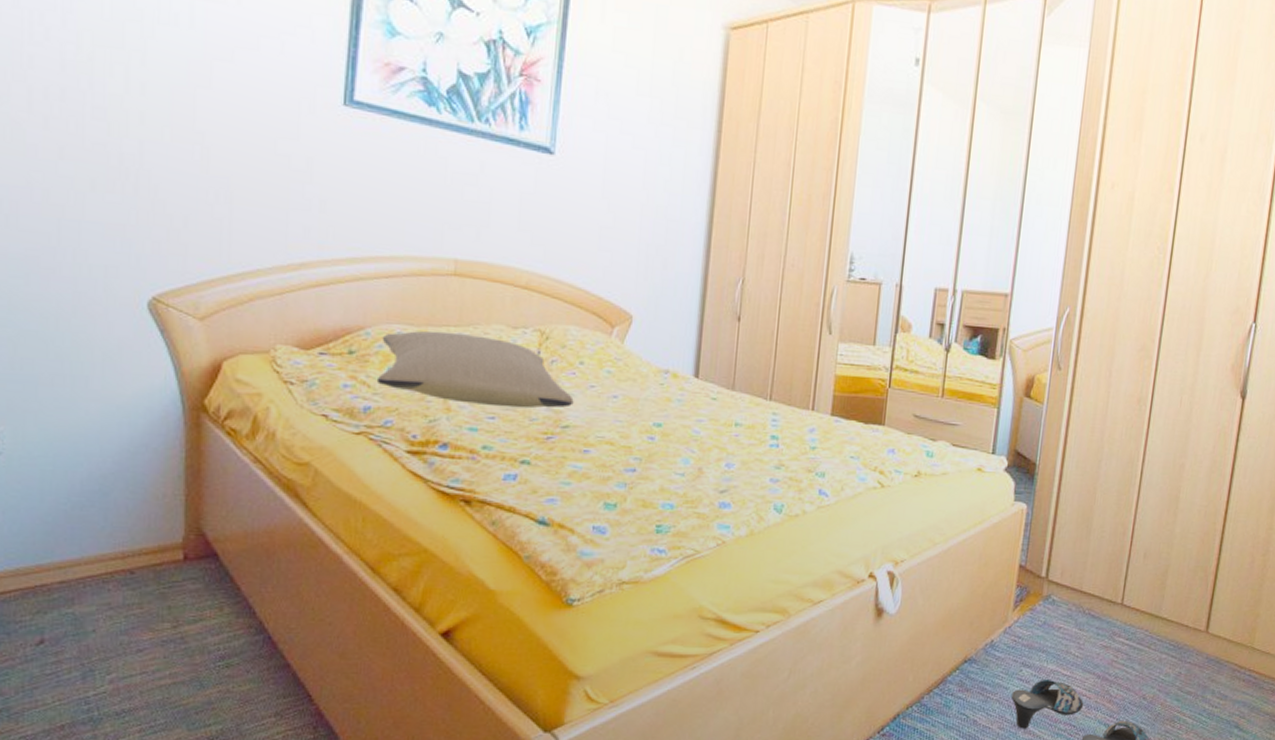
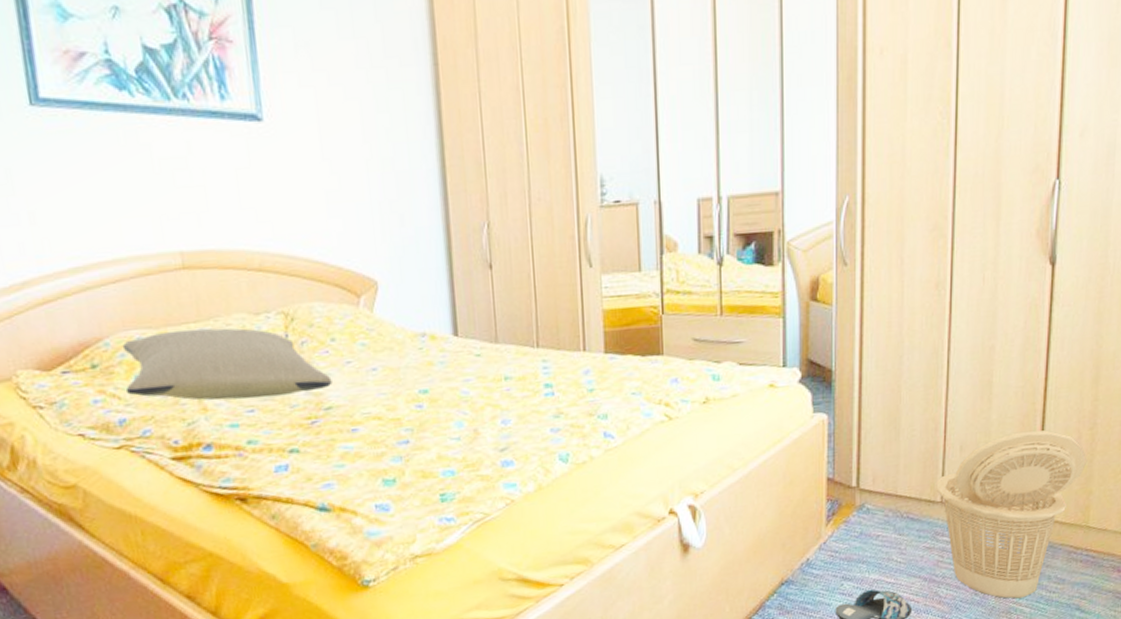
laundry basket: none [1117,548,1258,708] -> present [935,430,1088,599]

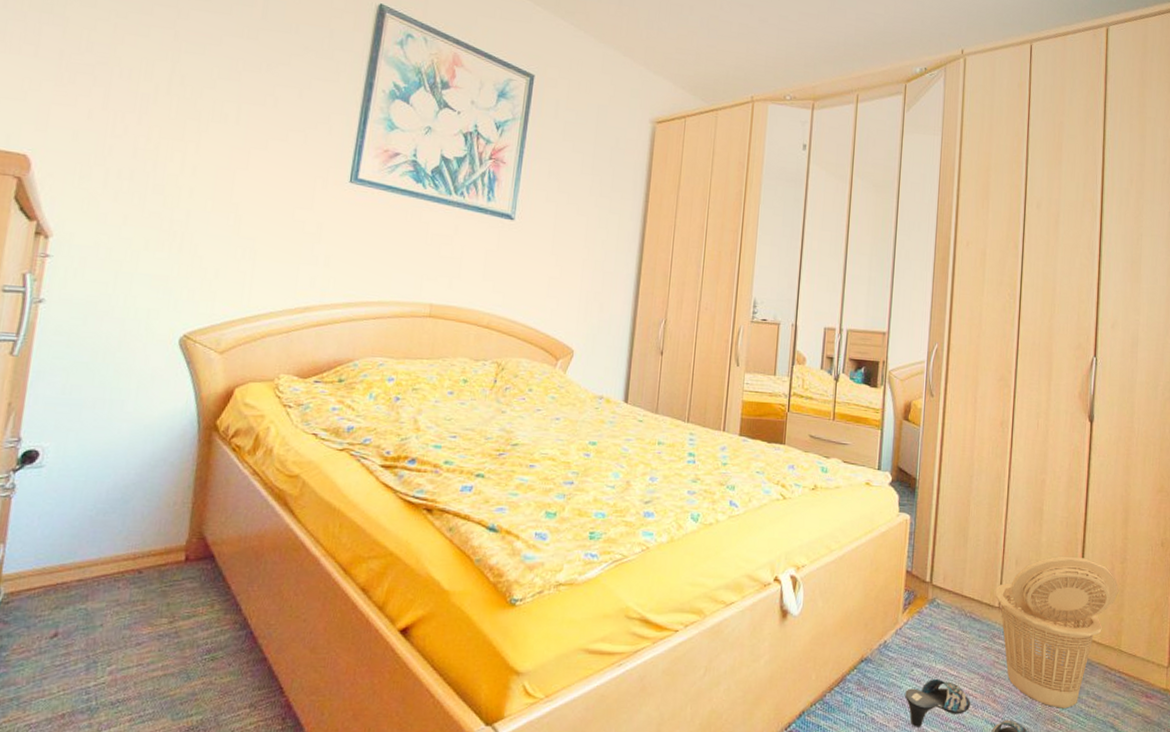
pillow: present [122,328,333,401] -> none [359,363,523,429]

